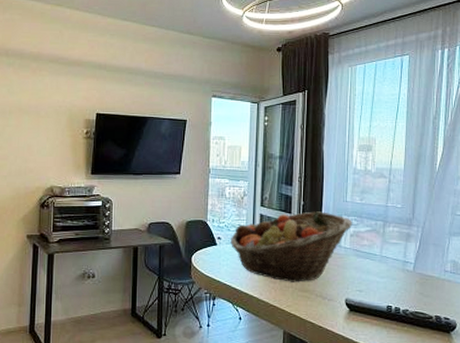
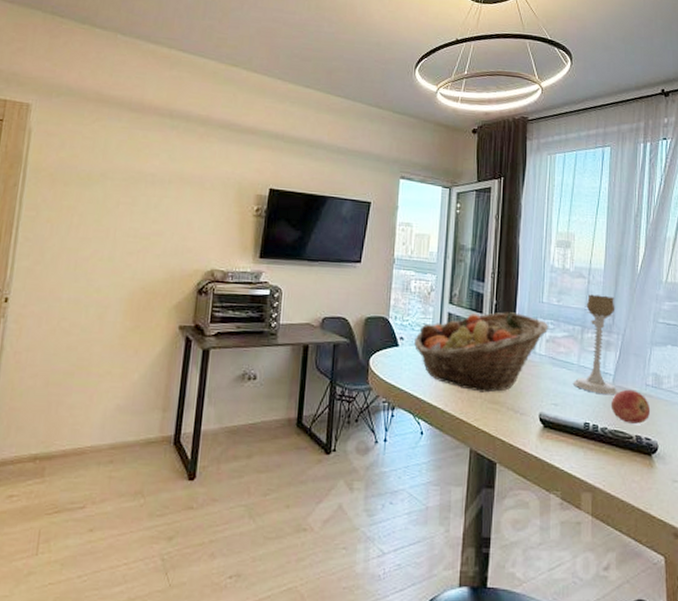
candle holder: none [377,192,418,281] -> present [574,294,618,396]
apple: none [411,275,449,306] -> present [610,389,651,424]

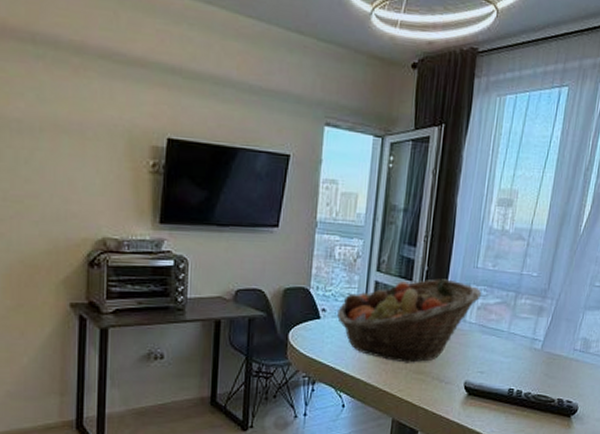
candle holder: present [574,294,618,396] -> none [502,258,553,361]
apple: present [610,389,651,424] -> none [536,354,576,388]

